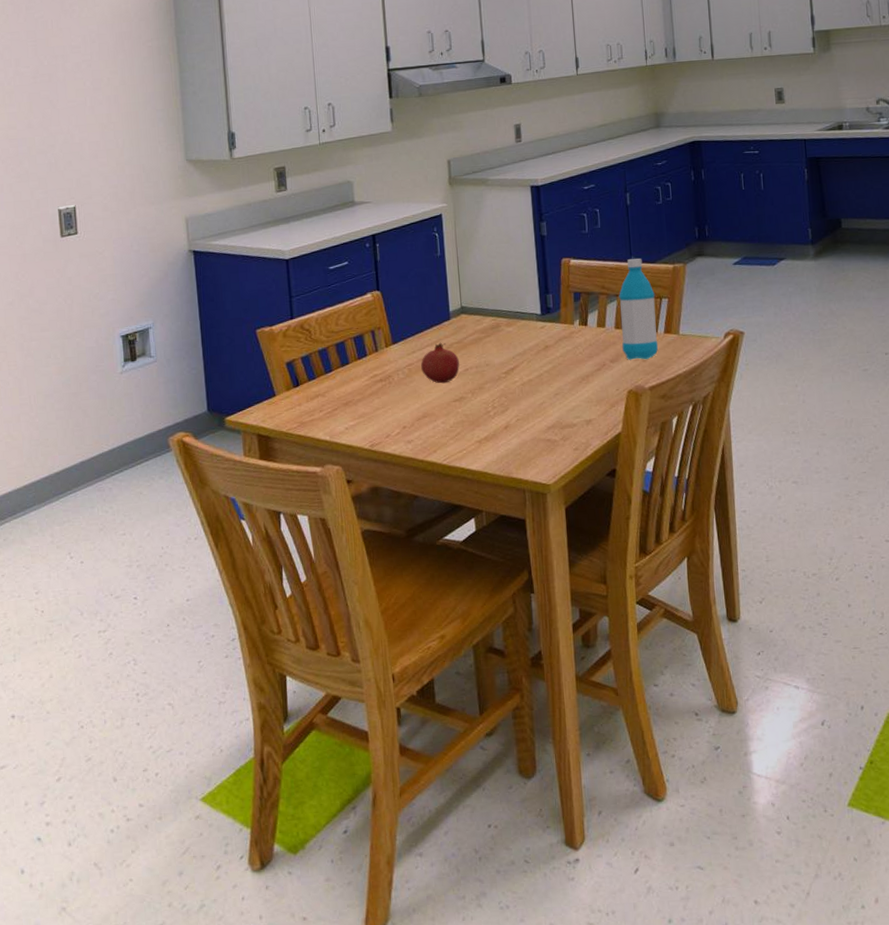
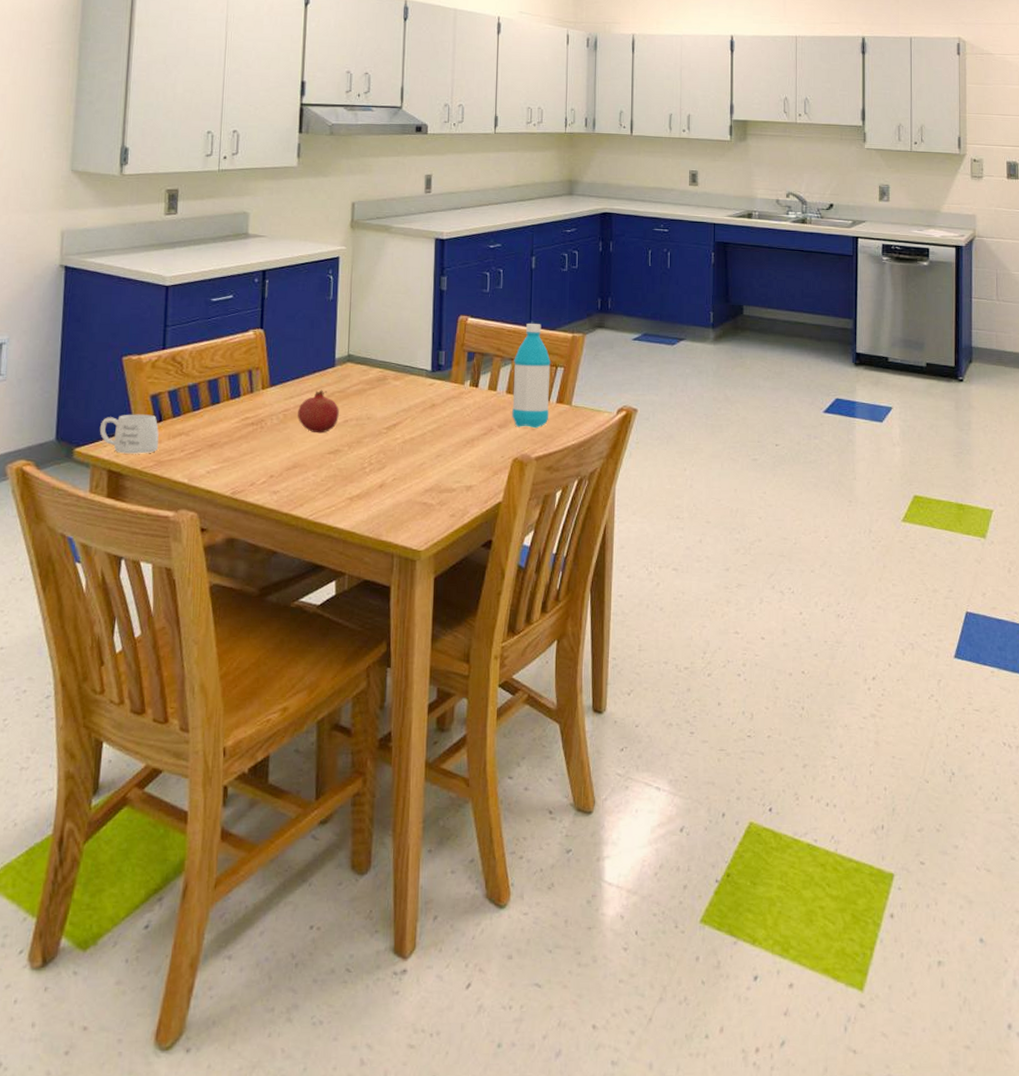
mug: none [244,380,300,419] -> present [99,414,159,454]

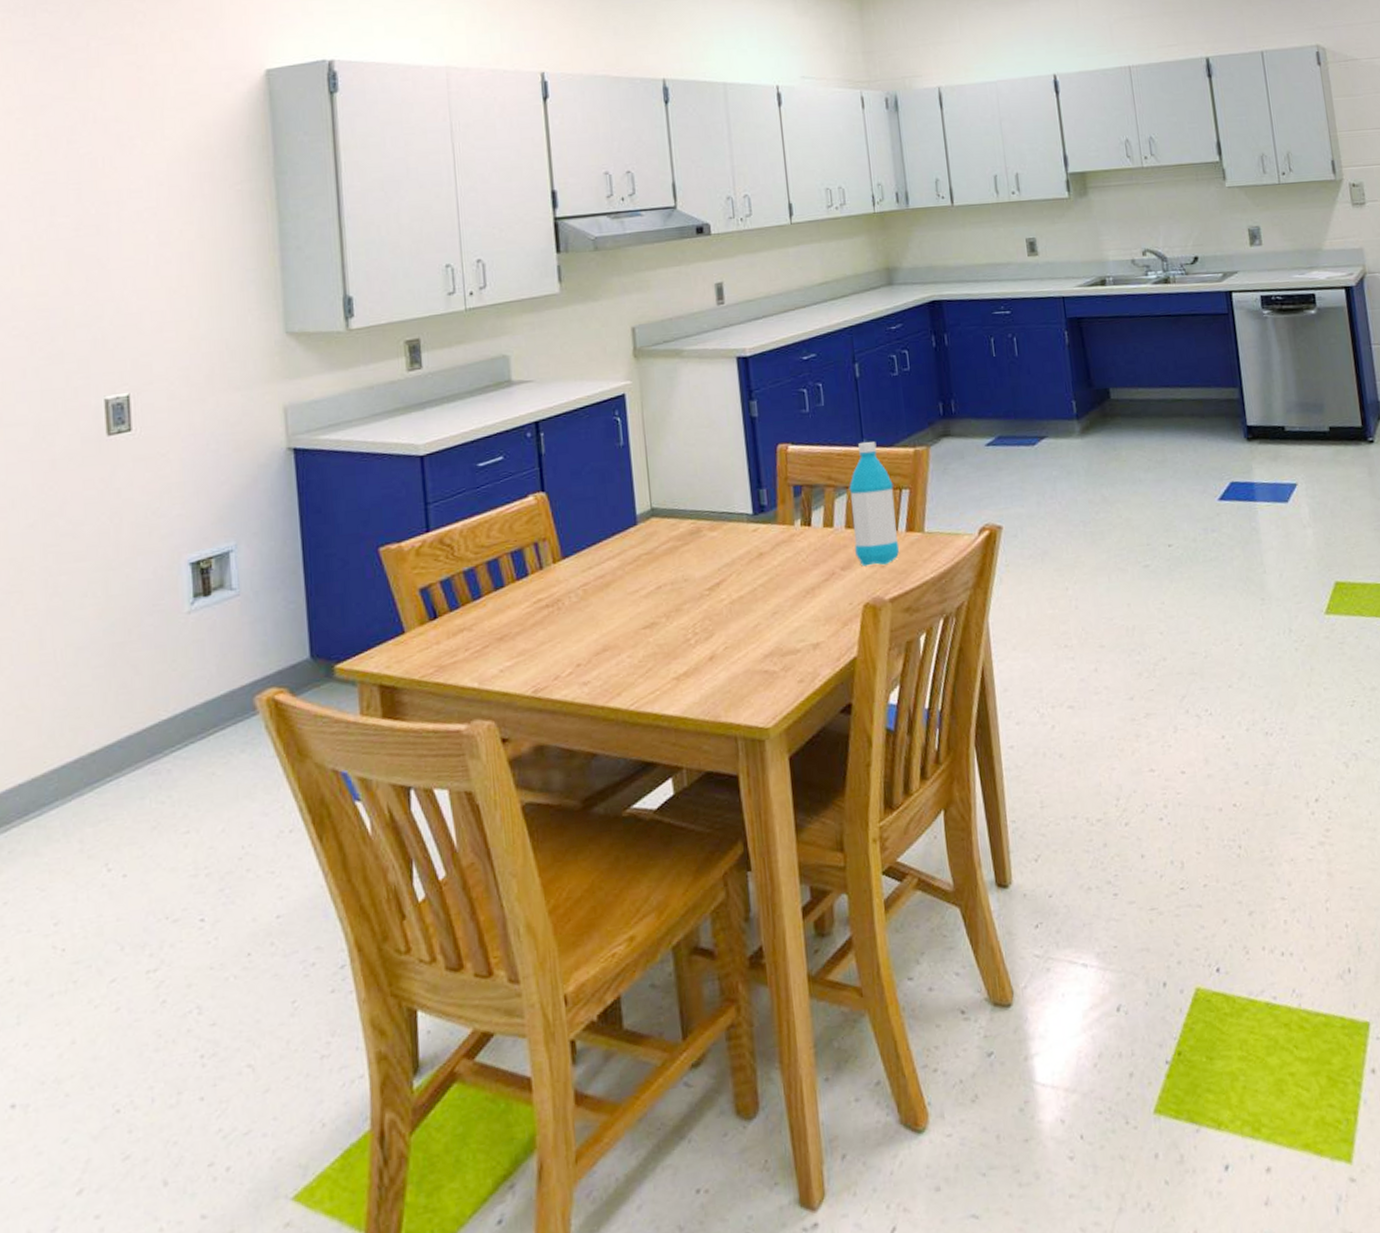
mug: present [99,414,159,454] -> none [362,612,438,664]
fruit: present [298,389,339,434] -> none [600,554,650,607]

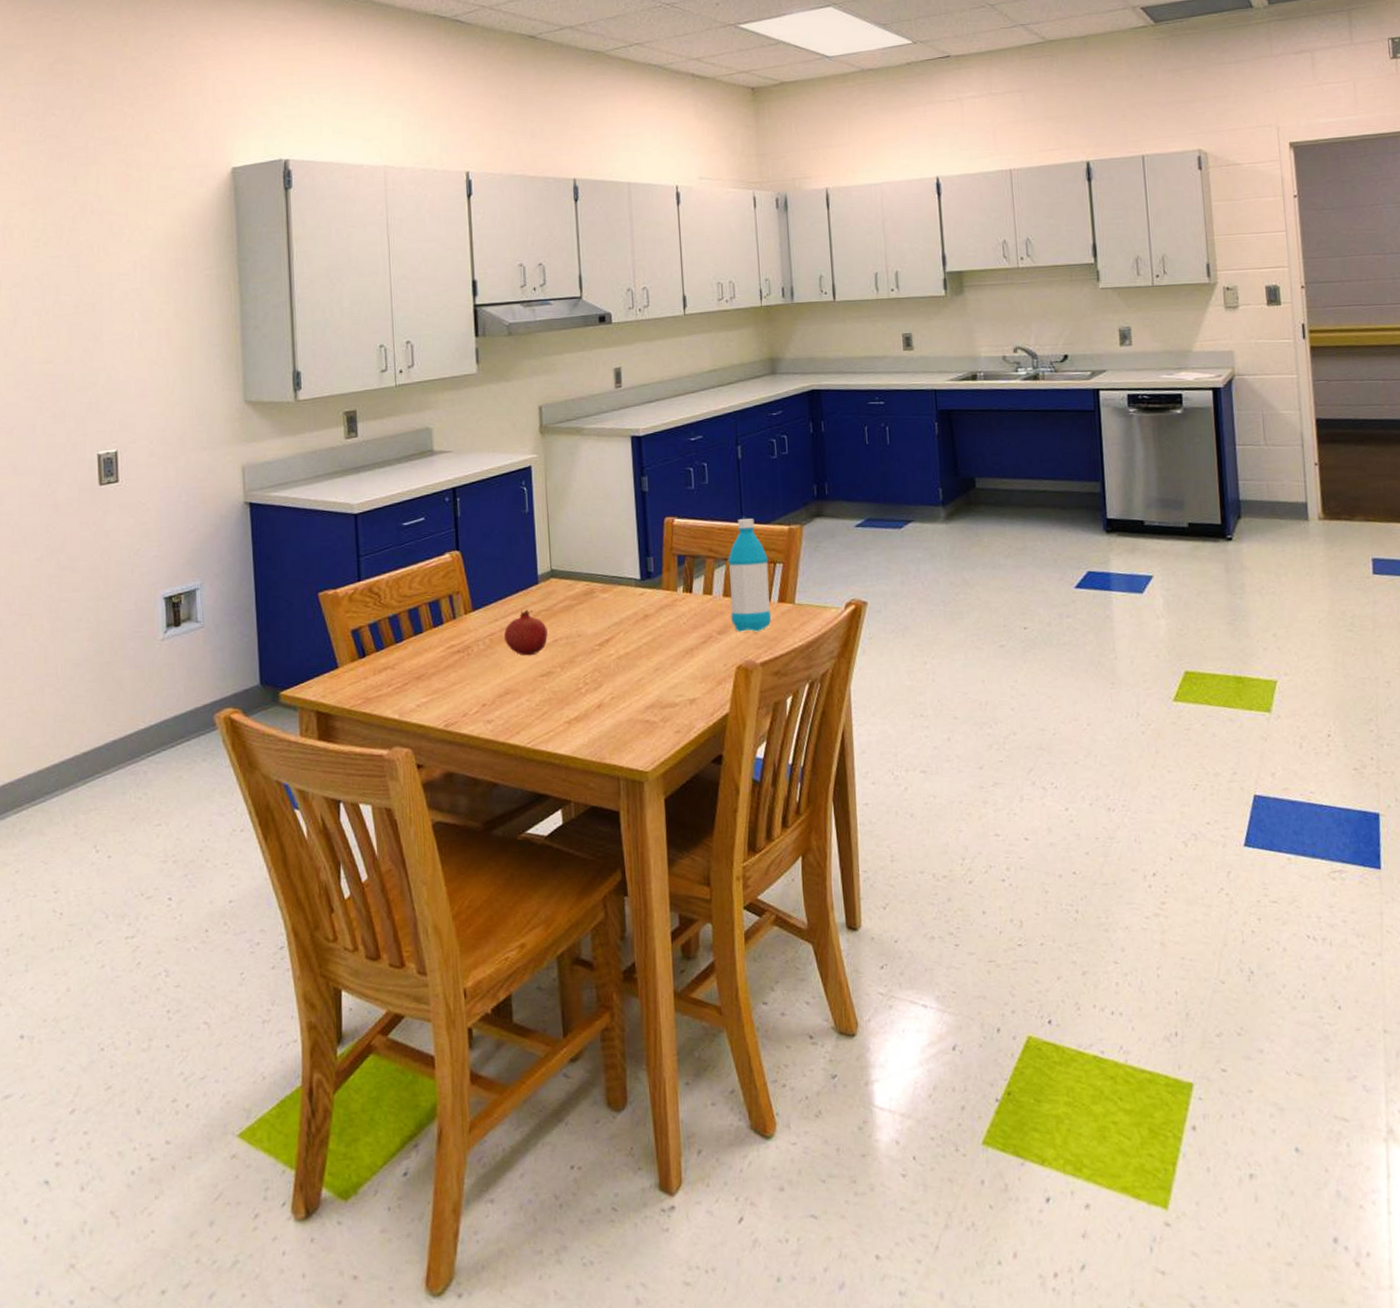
fruit: none [600,554,650,607] -> present [504,609,548,656]

